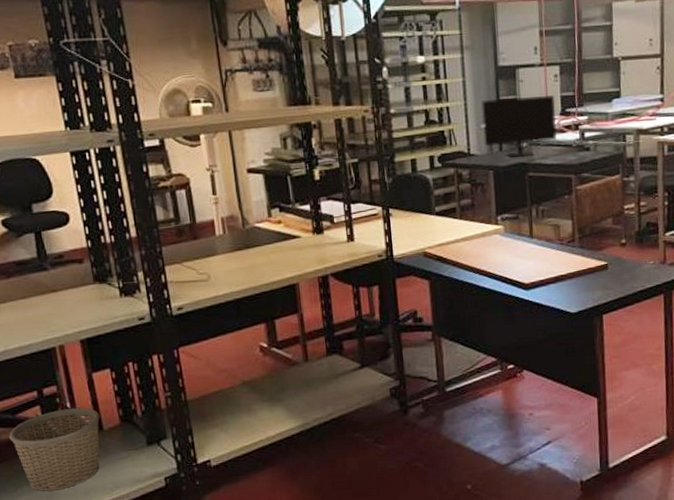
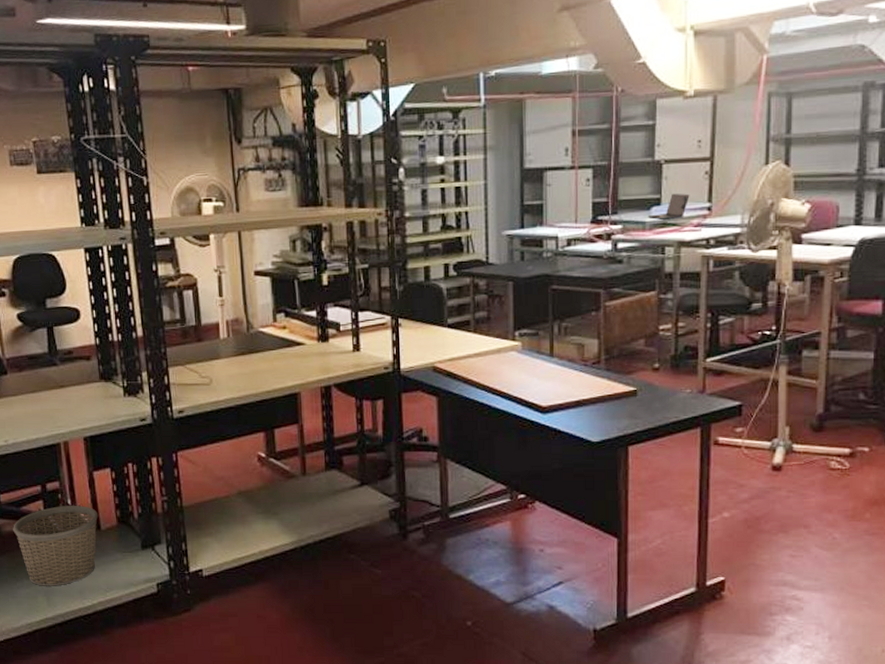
monitor: present [481,95,557,157] -> none [504,201,586,268]
laptop: none [610,86,645,111] -> present [648,193,690,220]

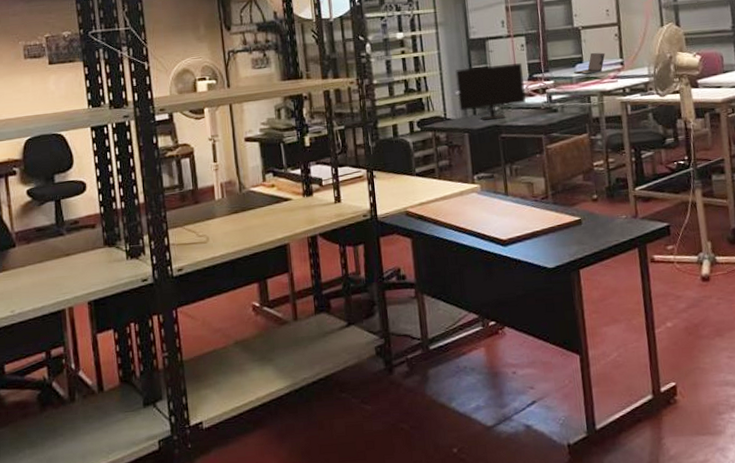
basket: present [13,505,99,586] -> none [16,368,102,455]
monitor: none [504,201,586,268] -> present [455,63,526,120]

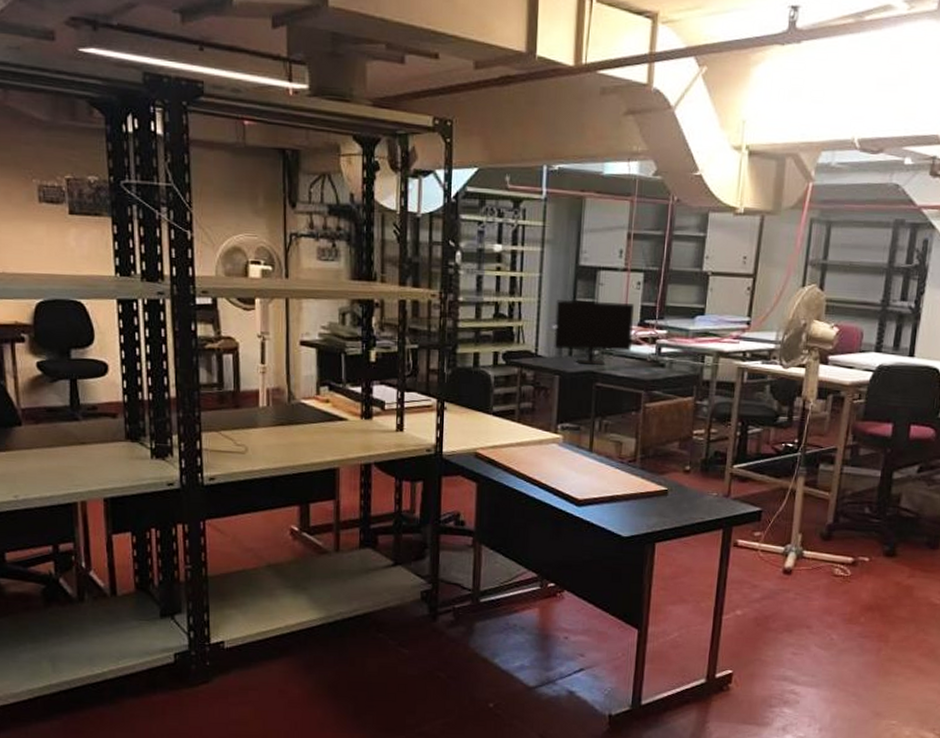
laptop: present [574,52,605,75] -> none [692,304,732,330]

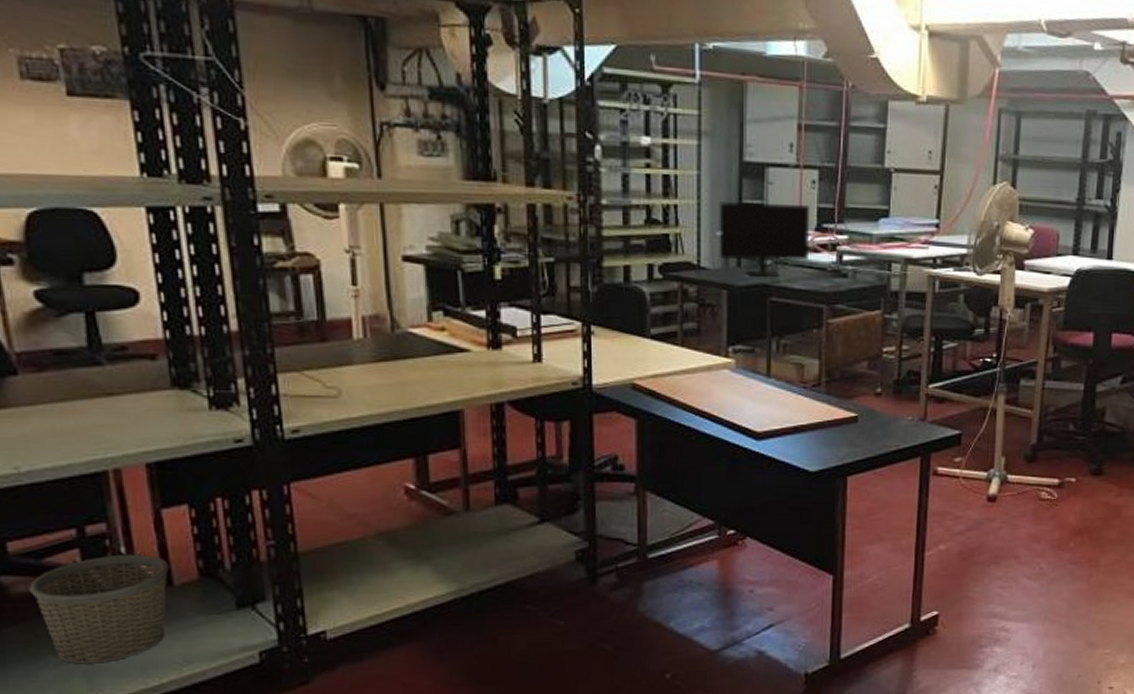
basket: none [18,568,115,652] -> present [29,554,170,665]

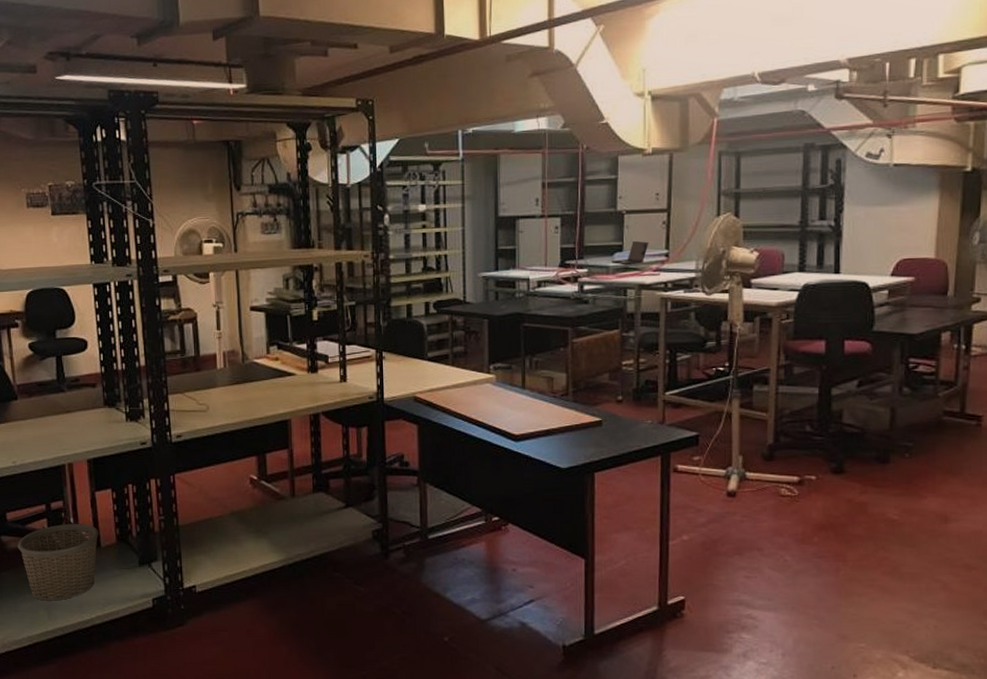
monitor: present [719,201,811,277] -> none [480,247,555,307]
laptop: none [875,205,919,234] -> present [611,240,649,264]

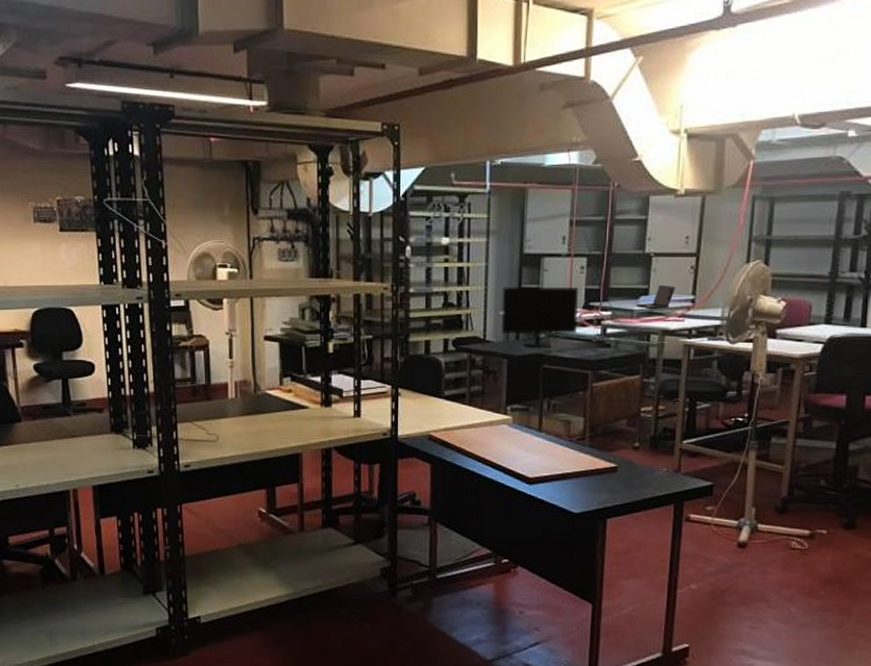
basket: present [18,523,99,601] -> none [20,549,103,627]
monitor: none [480,247,555,307] -> present [501,286,579,348]

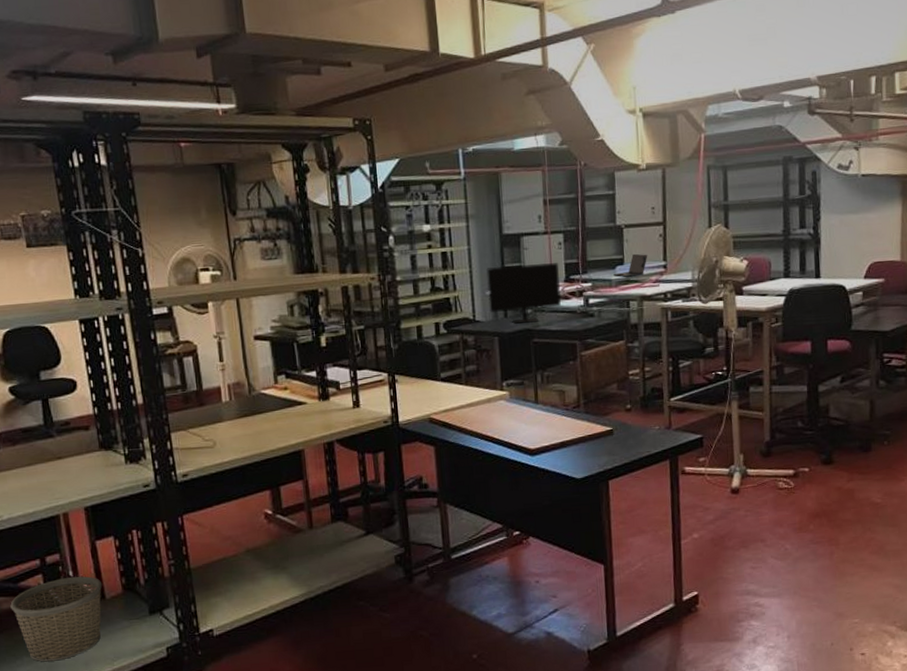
basket: none [20,549,103,627] -> present [10,576,103,662]

